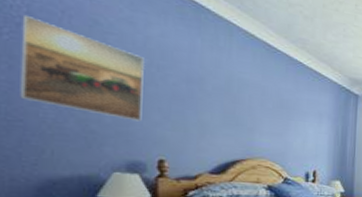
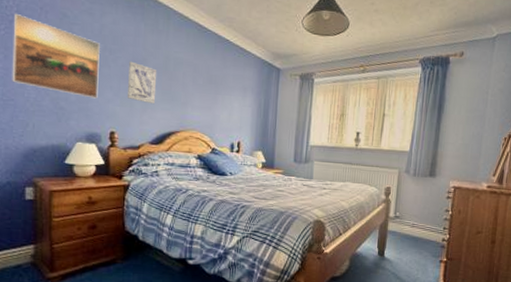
wall art: none [179,80,218,130] -> present [127,61,157,105]

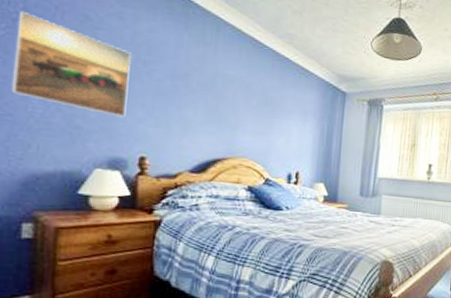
wall art: present [127,61,157,105] -> none [163,75,202,127]

